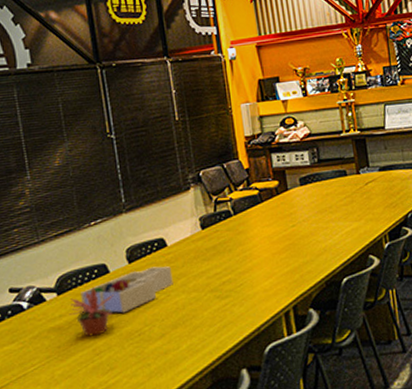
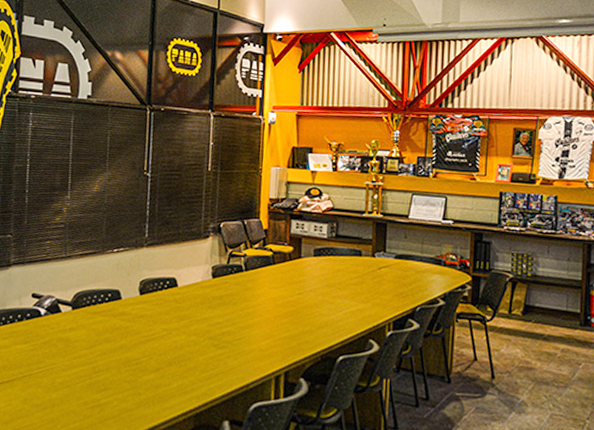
potted plant: present [68,286,114,337] -> none [78,308,121,355]
desk organizer: present [81,266,173,313] -> none [92,303,178,340]

